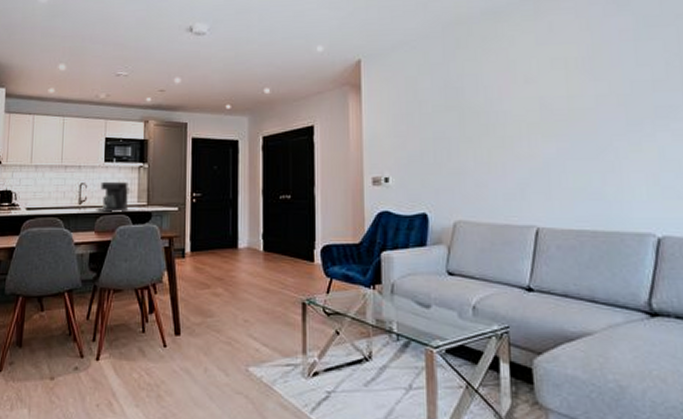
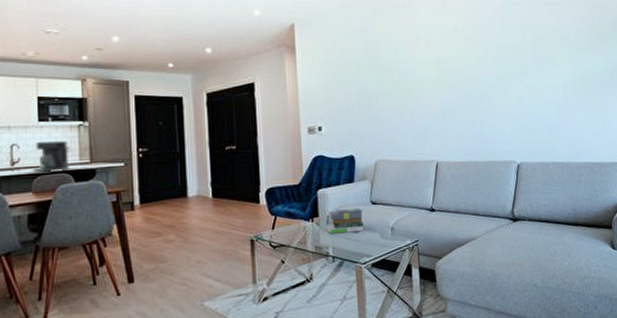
books: none [389,277,437,308] -> present [325,207,364,234]

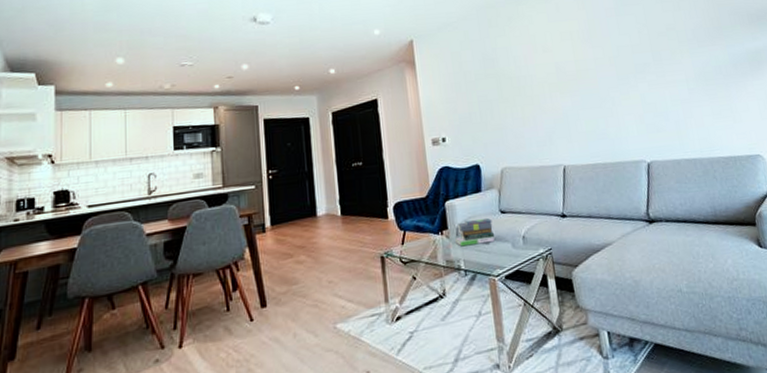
coffee maker: present [33,141,70,172] -> none [169,167,204,200]

